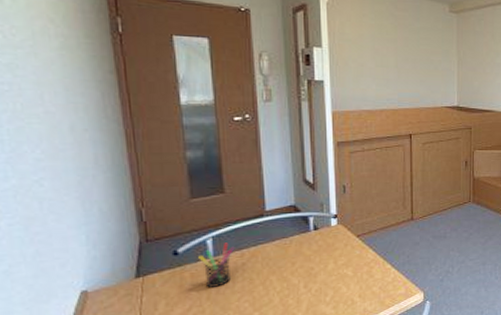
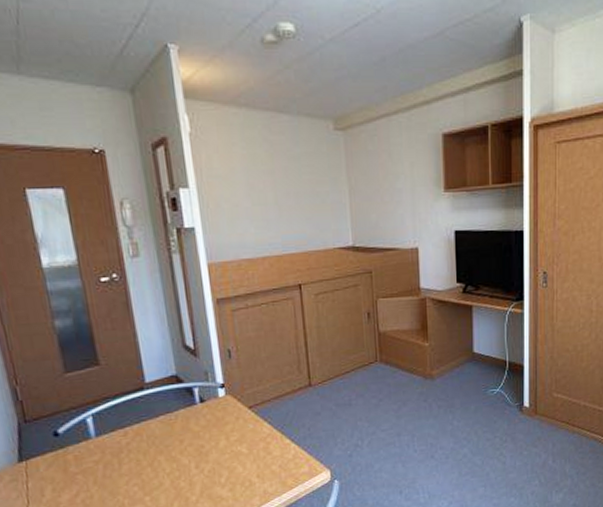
pen holder: present [198,243,235,288] -> none [80,420,118,471]

